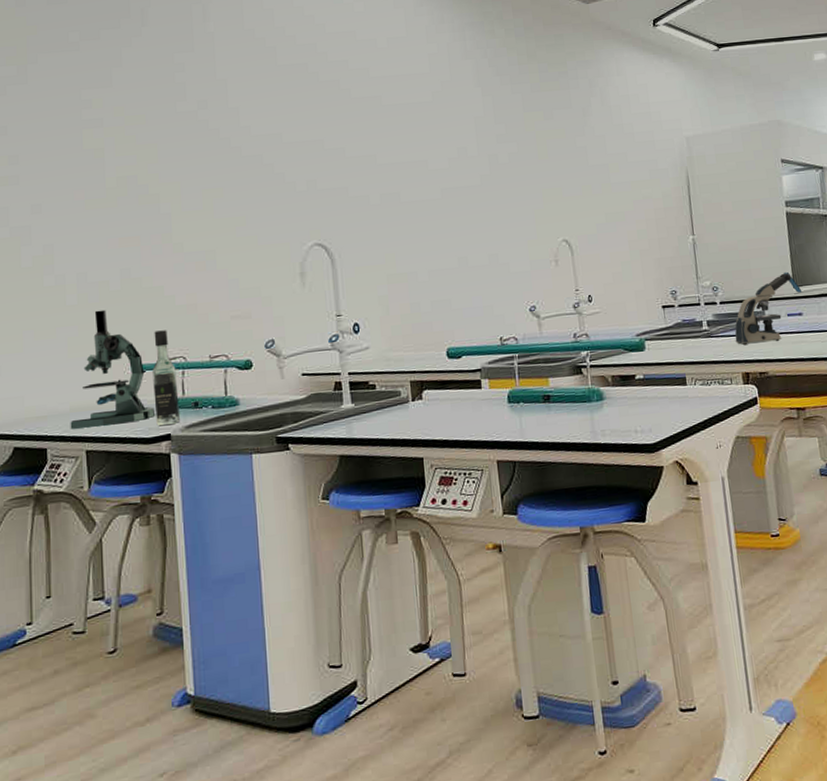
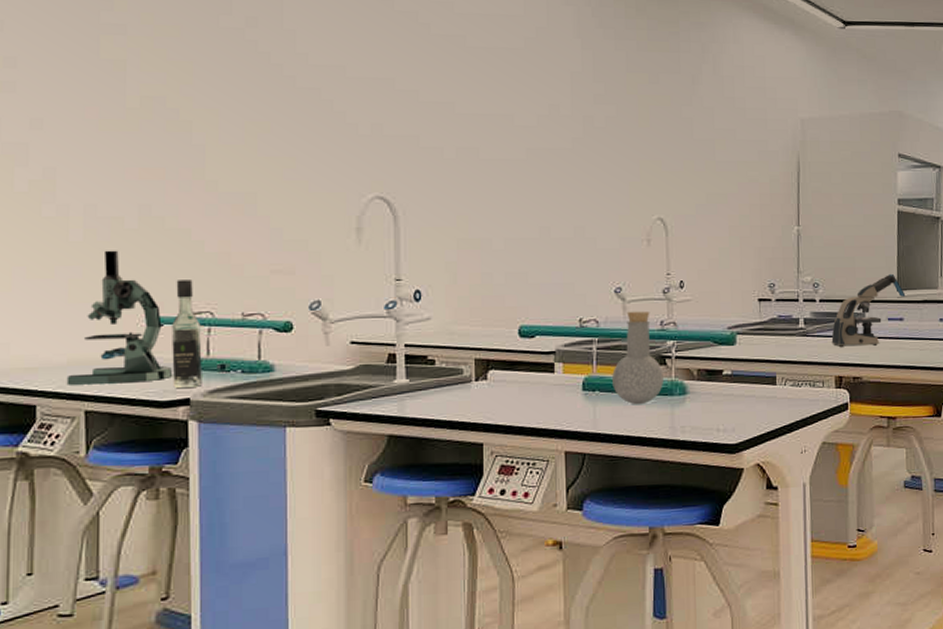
flask: none [534,325,581,414] -> present [612,311,663,405]

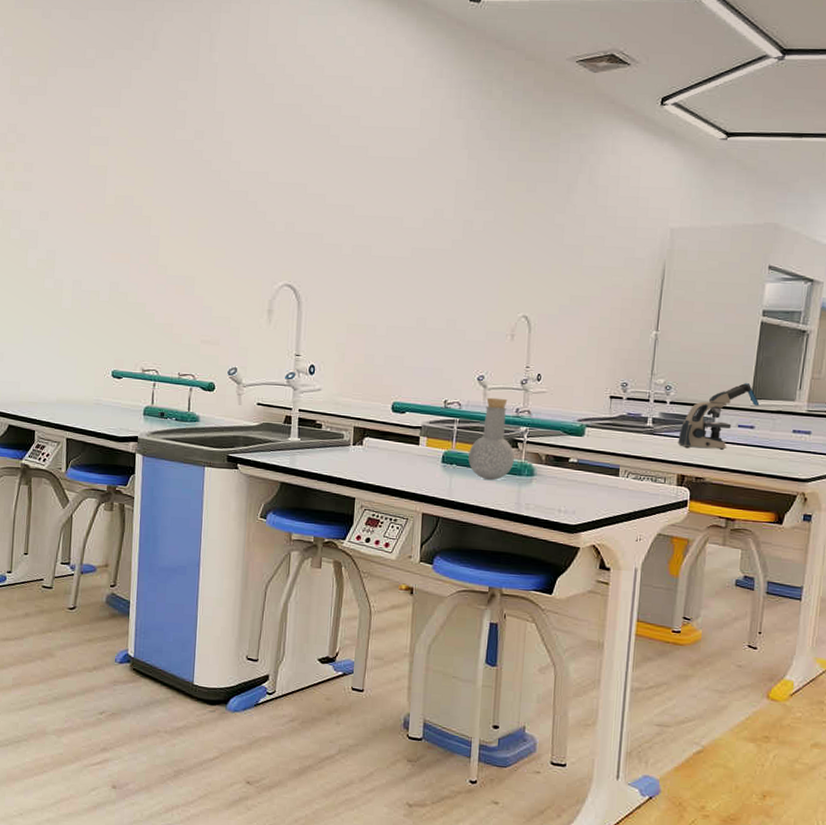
microscope: present [66,250,173,385] -> none [55,316,127,421]
bottle: present [170,280,202,389] -> none [127,343,149,429]

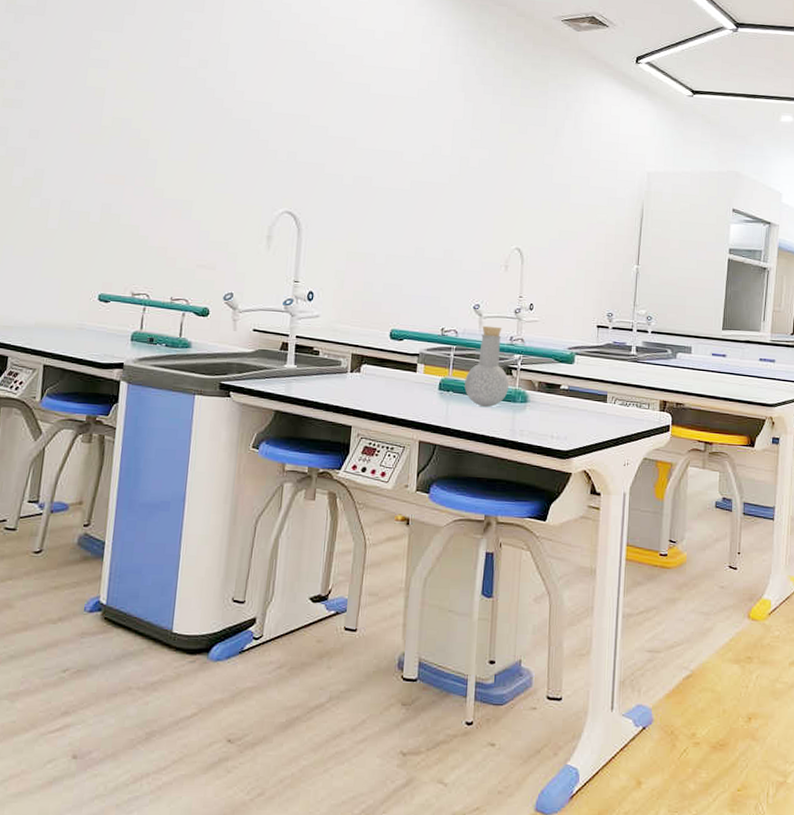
microscope: present [677,382,760,450] -> none [659,314,730,377]

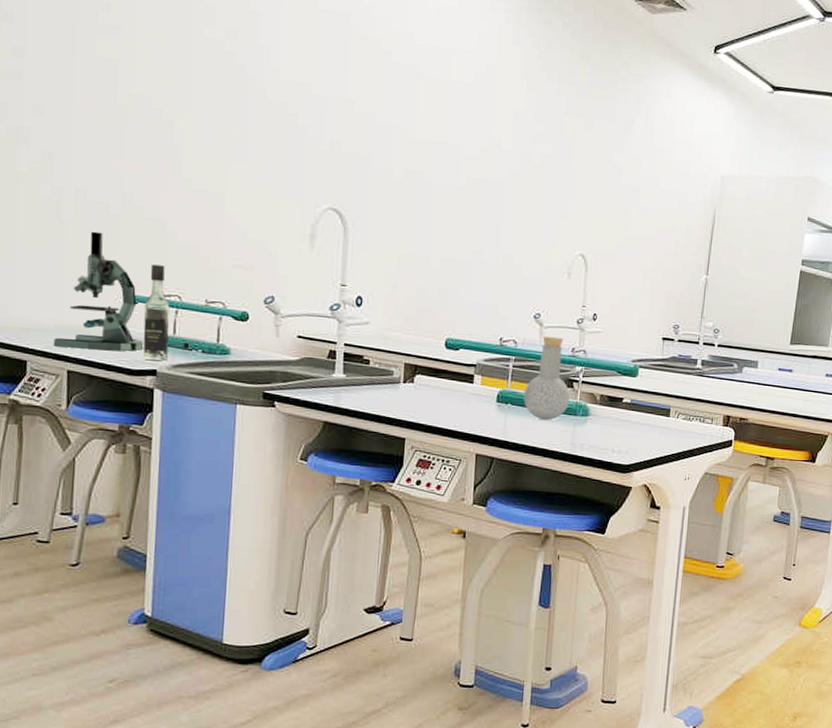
microscope: none [32,237,113,346] -> present [53,231,144,351]
bottle: none [112,266,138,355] -> present [143,264,170,362]

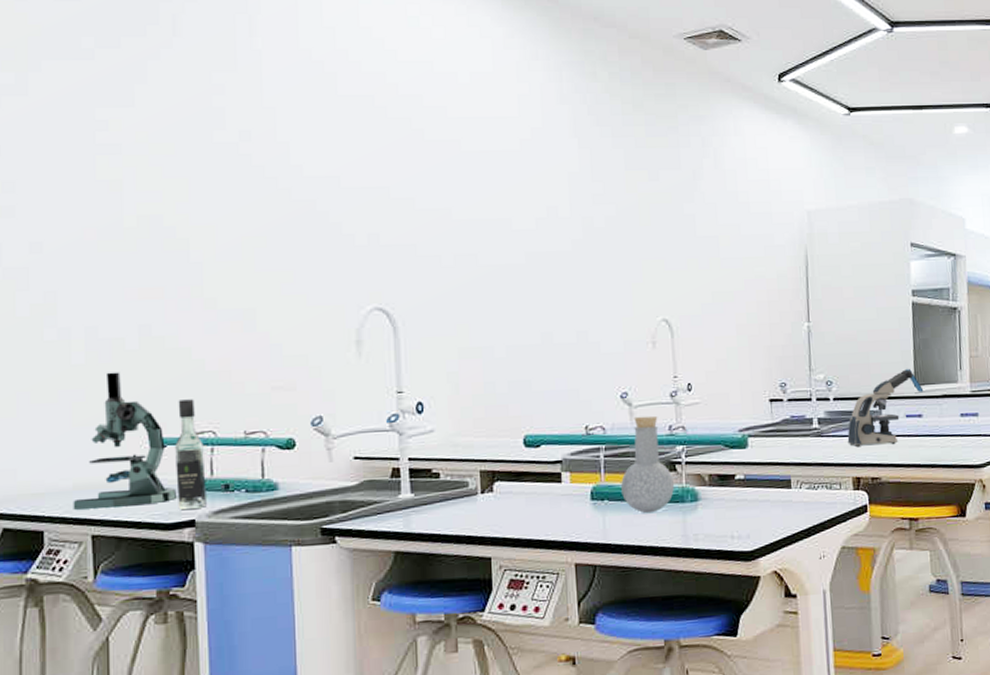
microscope: none [724,327,798,392] -> present [847,368,924,448]

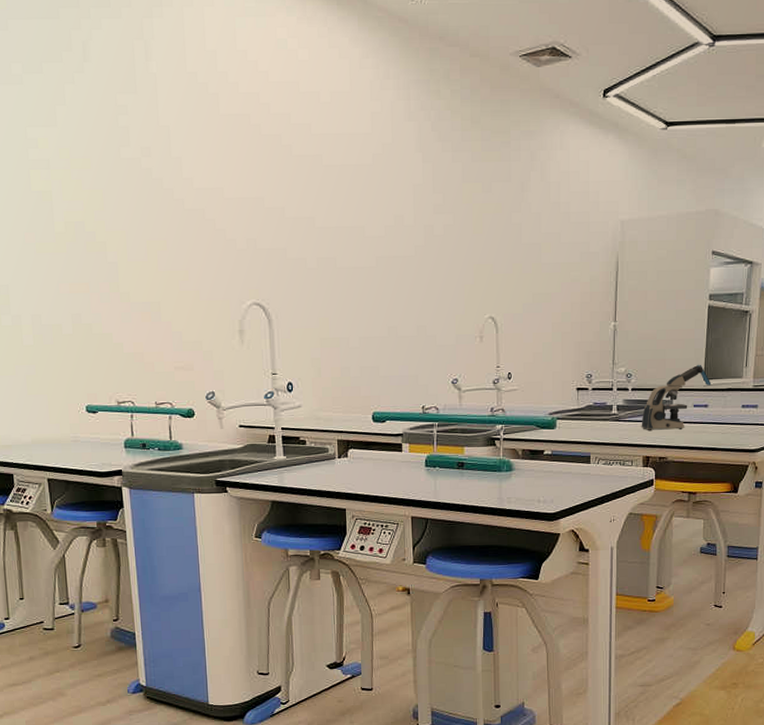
microscope: present [73,372,178,510] -> none [32,352,108,459]
bottle: present [174,399,207,511] -> none [103,375,130,463]
flask: present [621,415,674,514] -> none [450,399,493,480]

